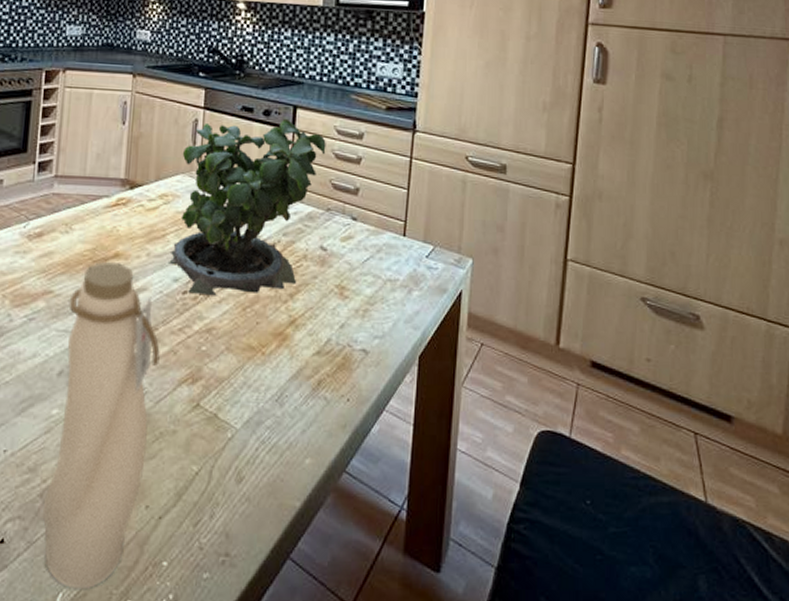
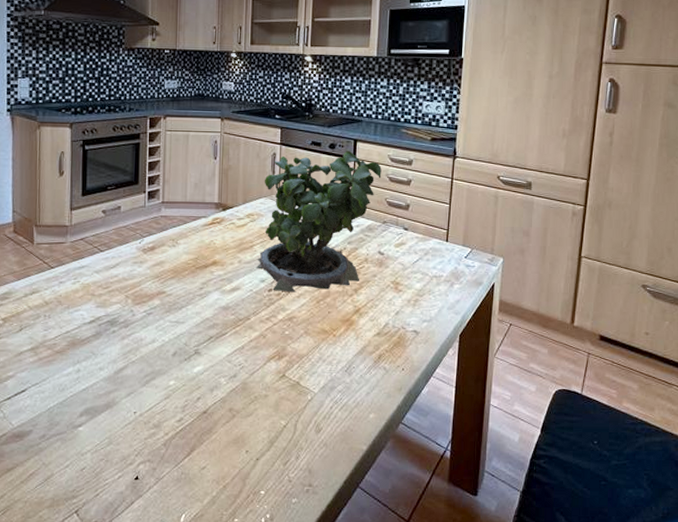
water bottle: present [42,262,160,590] -> none [166,269,252,512]

